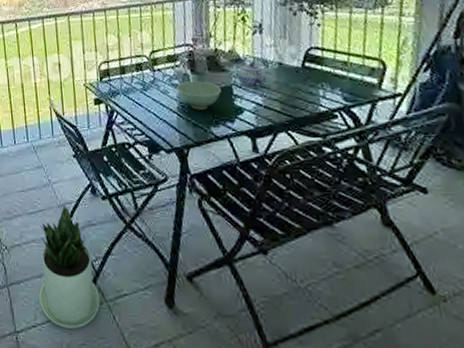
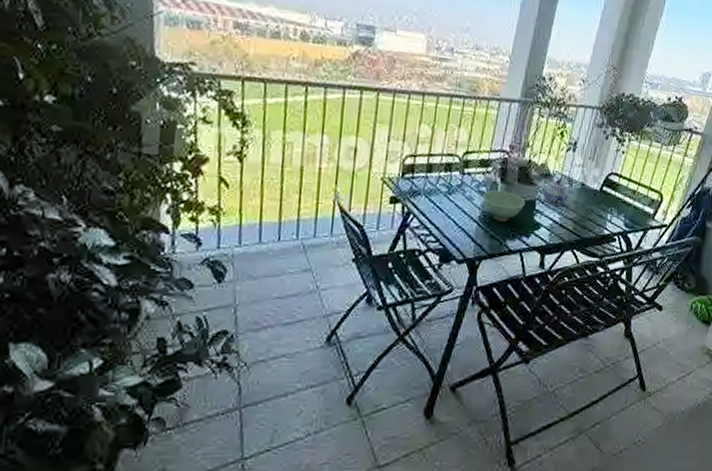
planter: present [39,205,100,330] -> none [280,315,355,450]

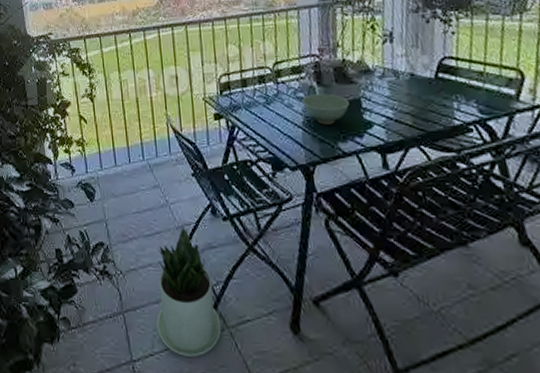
planter: none [280,315,355,450] -> present [156,227,222,358]
teapot: present [542,177,569,205] -> none [366,73,398,101]

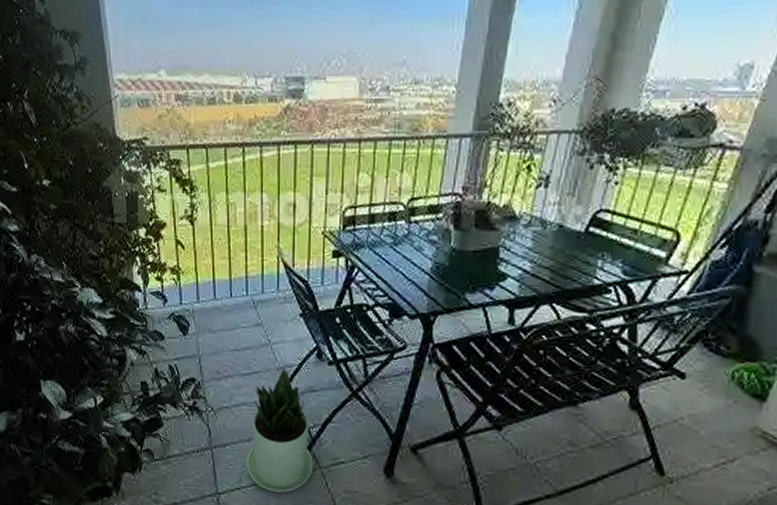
bowl: present [302,93,349,125] -> none [434,238,485,273]

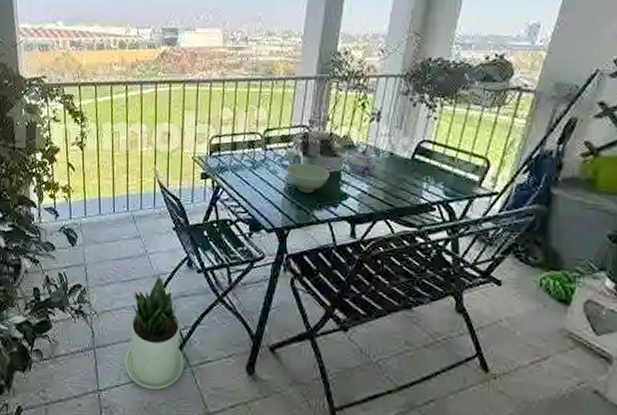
bowl: none [434,238,485,273] -> present [287,163,330,193]
teapot: none [507,220,543,252] -> present [347,148,377,175]

